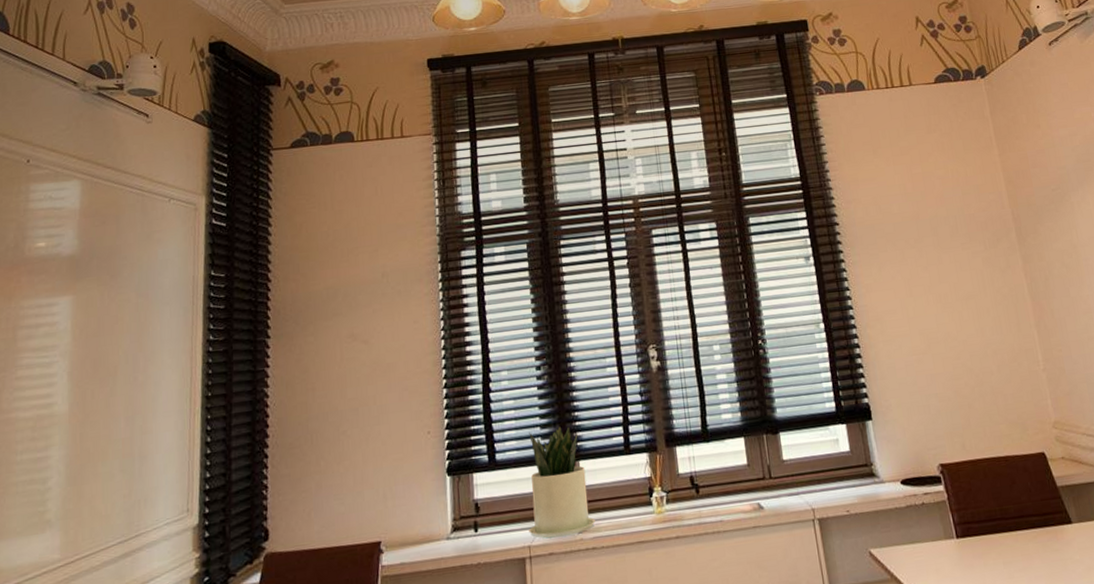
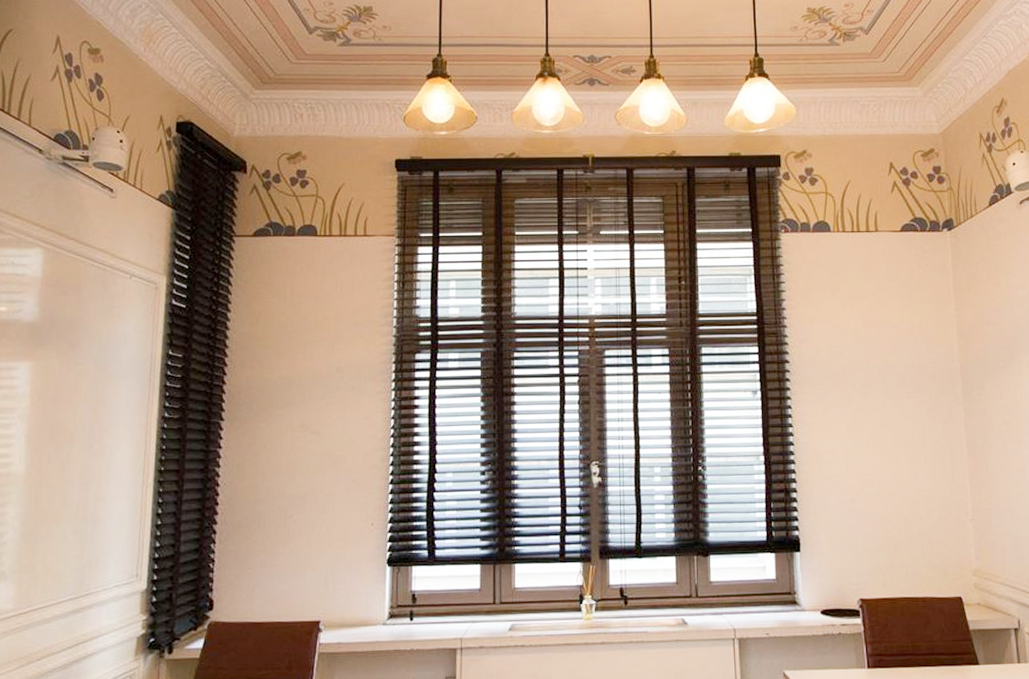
planter: present [529,426,595,539] -> none [462,530,526,633]

